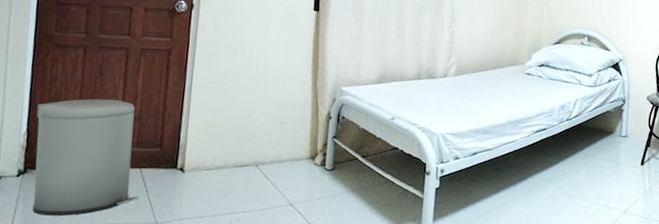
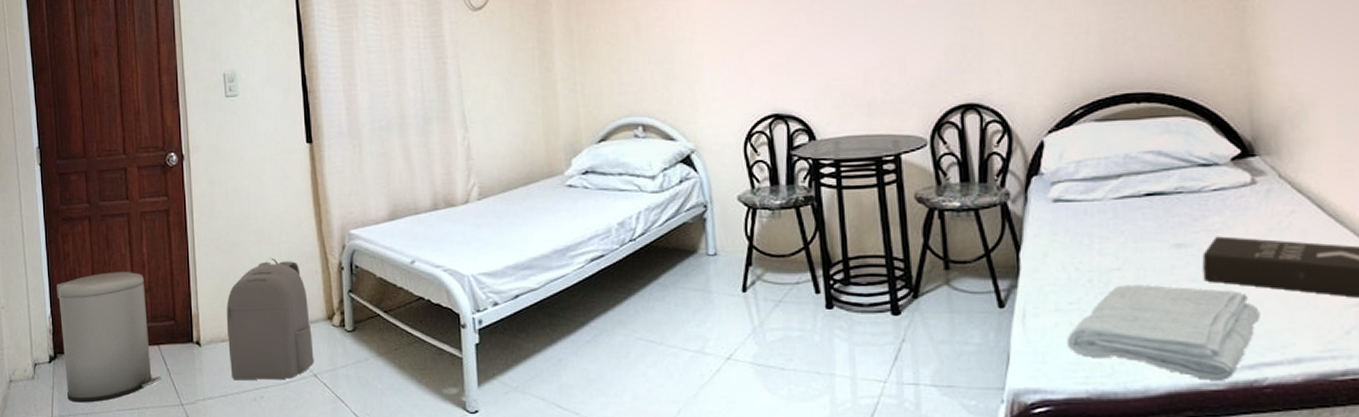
backpack: none [210,102,295,206] -> present [226,257,314,380]

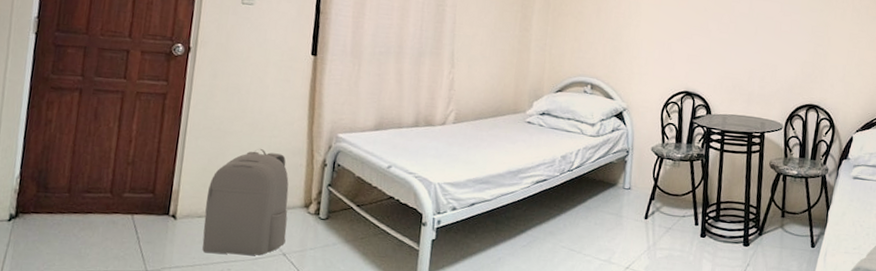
pedal bin: present [57,272,162,403] -> none [22,142,130,263]

